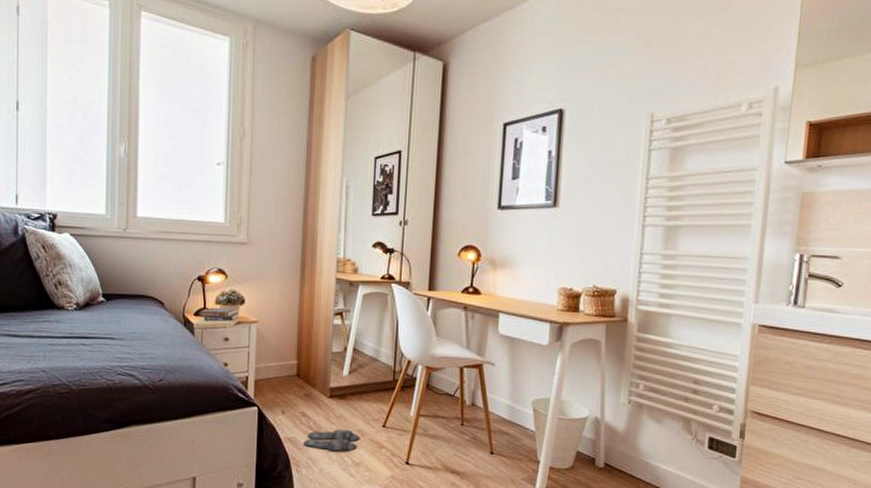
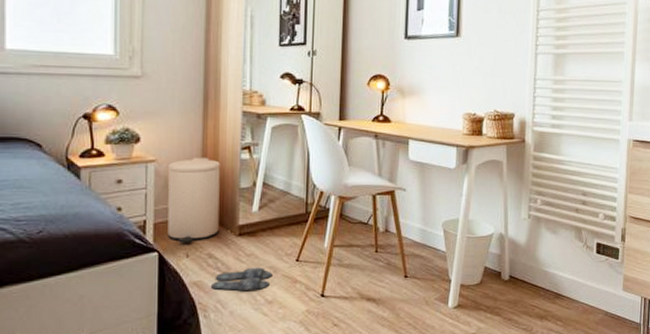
books: present [193,307,240,329] -> none [79,147,135,172]
pedal bin: none [266,320,315,401] -> present [168,157,220,243]

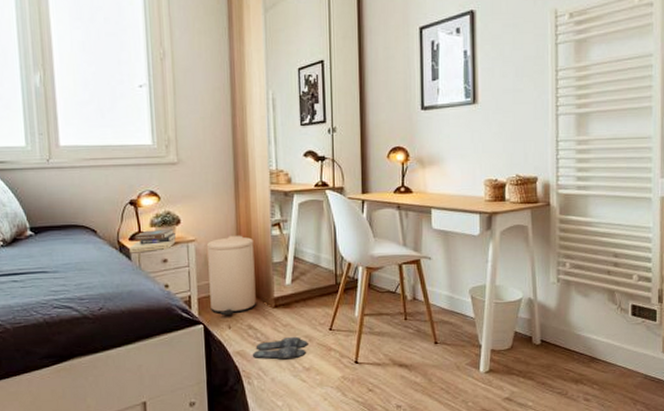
books: none [79,147,135,172] -> present [129,229,177,253]

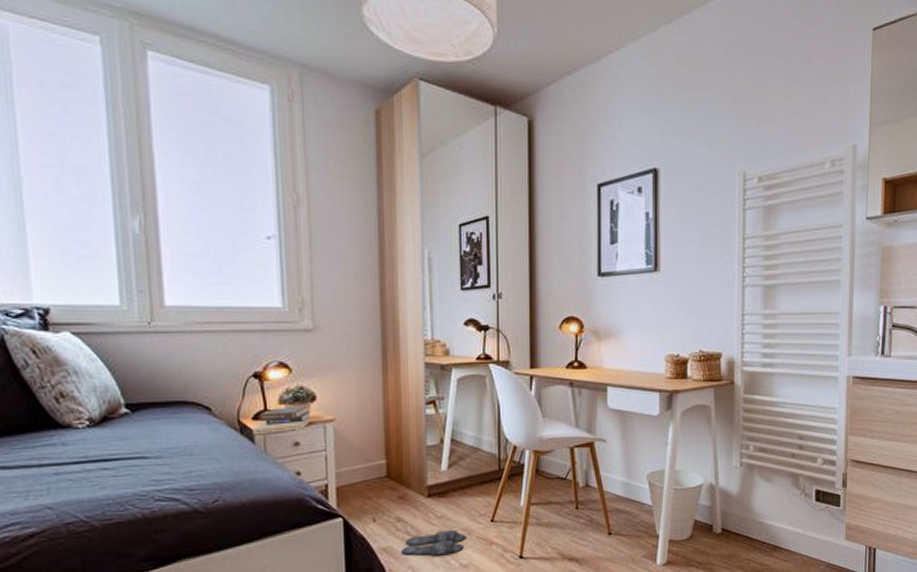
pedal bin: present [207,235,256,316] -> none [349,414,406,507]

